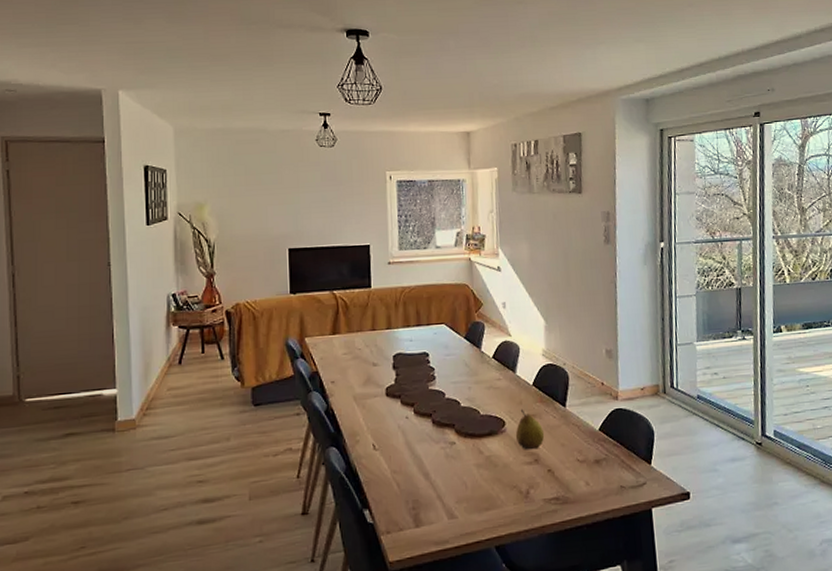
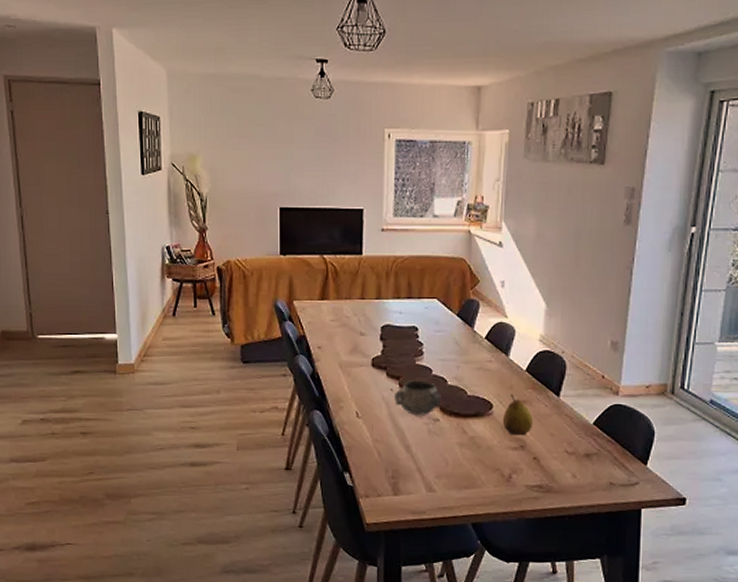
decorative bowl: none [410,405,456,441] -> present [395,380,441,415]

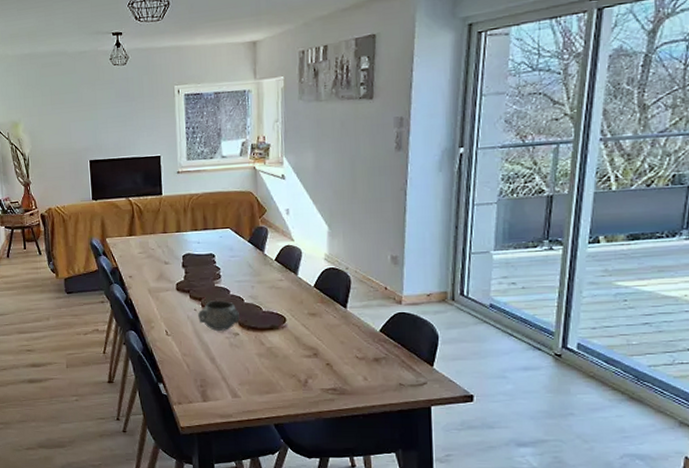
fruit: present [502,393,534,436] -> none [295,308,325,345]

